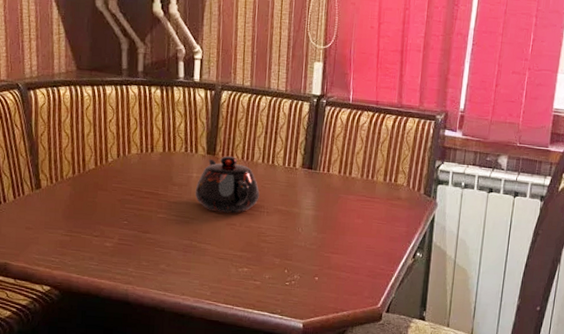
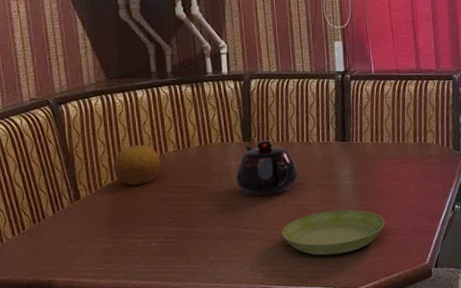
fruit: none [75,142,122,183] -> present [113,145,160,185]
saucer: none [235,238,341,284] -> present [282,210,385,256]

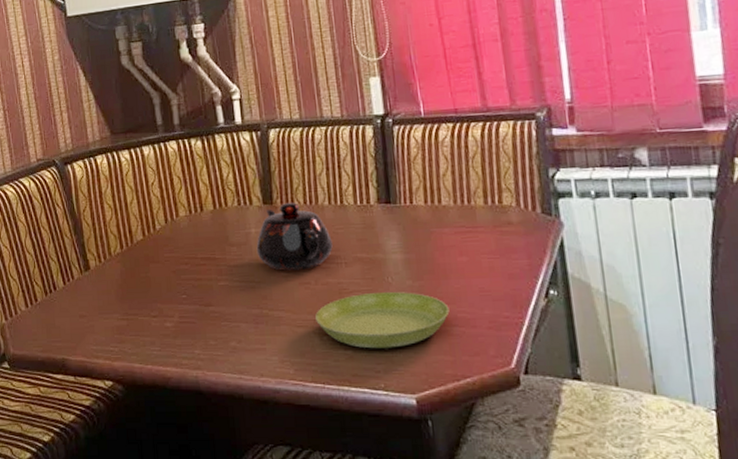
fruit: present [113,145,160,185] -> none [121,208,172,255]

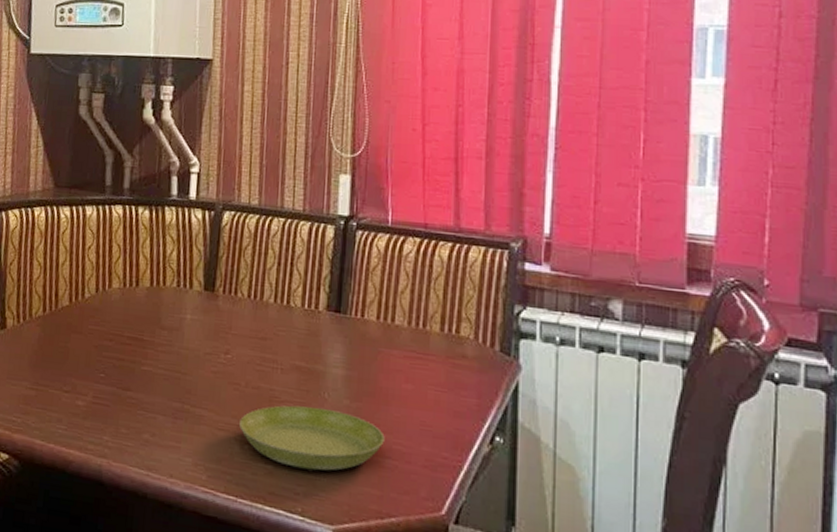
teapot: present [256,202,333,271] -> none [188,292,271,369]

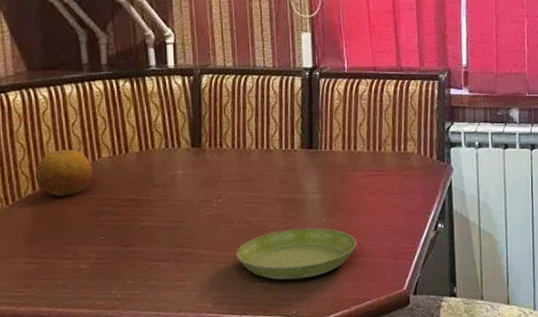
fruit: none [46,273,101,324] -> present [34,149,92,197]

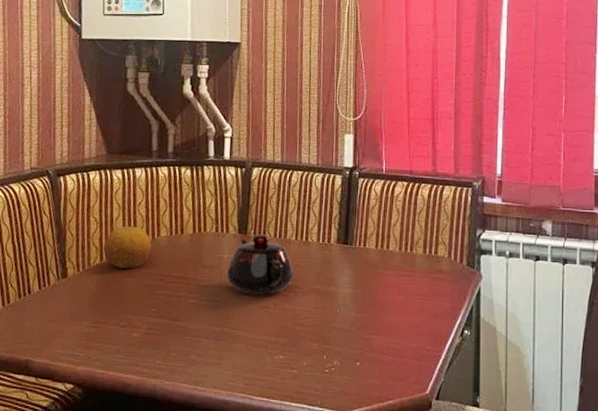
teapot: none [182,145,257,211] -> present [226,234,294,295]
saucer: present [236,228,357,280] -> none [270,320,383,370]

